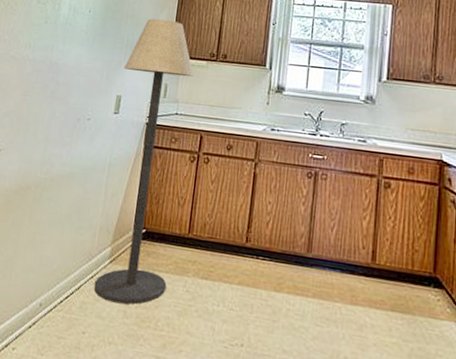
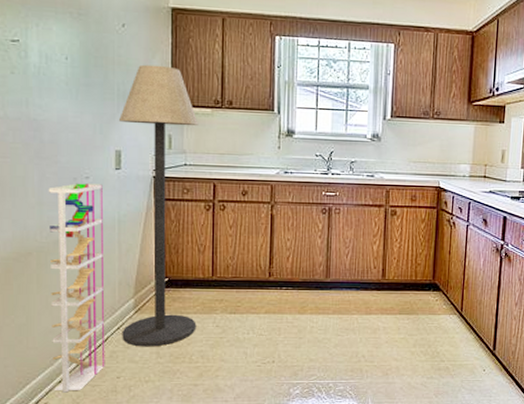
shelving unit: none [23,123,101,341] -> present [48,183,105,393]

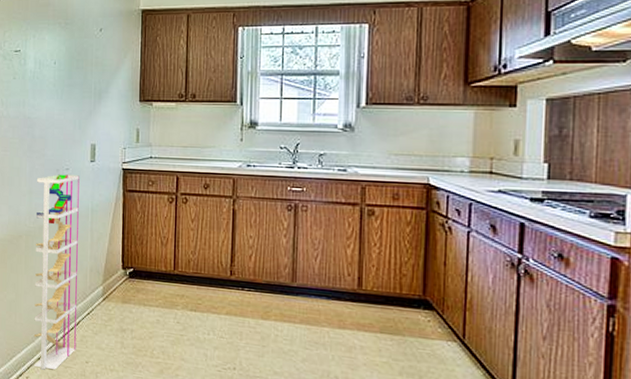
floor lamp: present [119,64,199,347] -> none [91,64,164,337]

